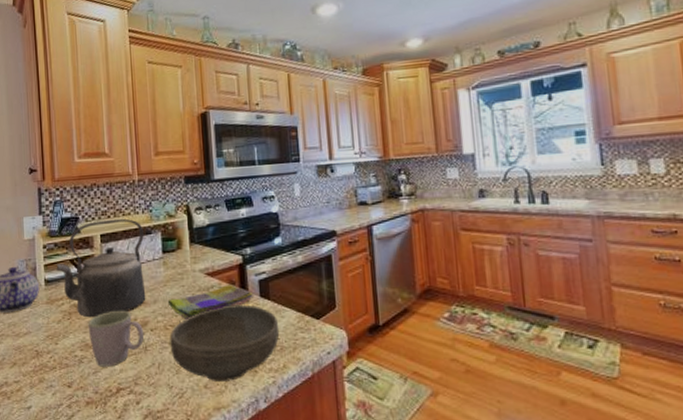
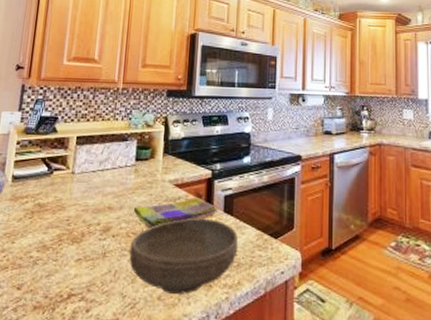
kettle: present [56,218,146,318] -> none [26,123,120,219]
mug: present [87,310,145,367] -> none [48,213,106,271]

